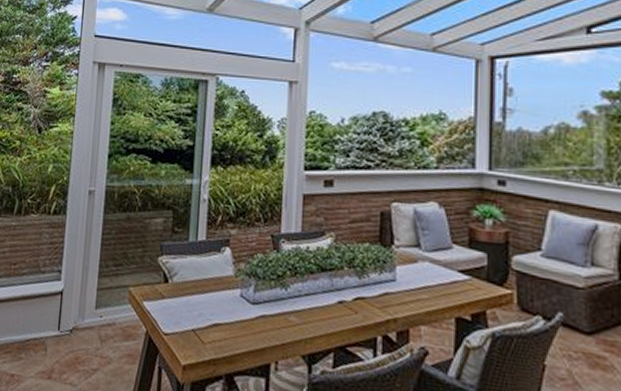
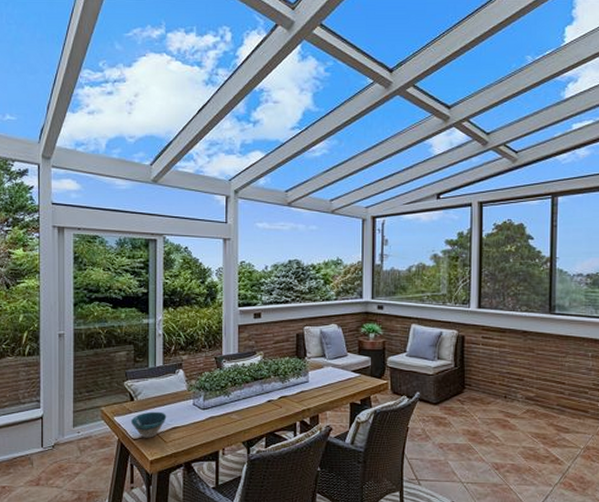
bowl: none [162,299,207,335] -> present [130,411,167,438]

